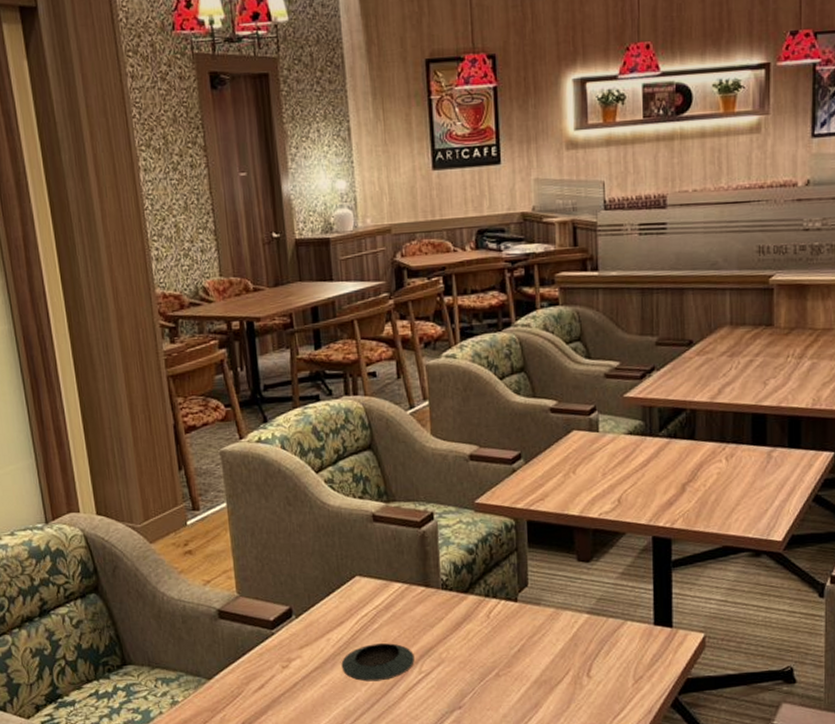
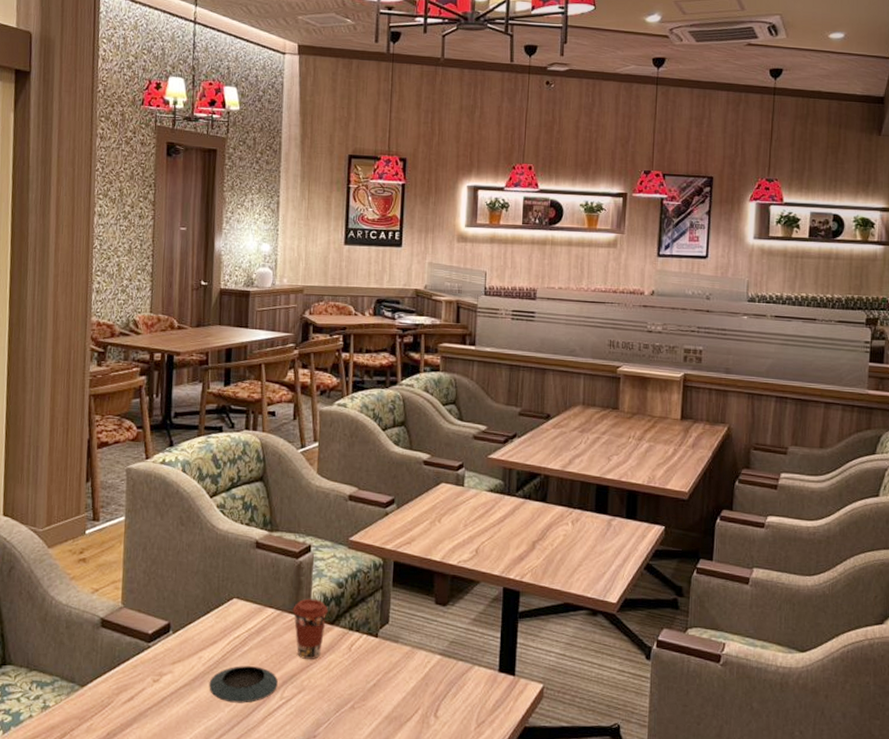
coffee cup: none [421,568,460,631] -> present [292,598,328,659]

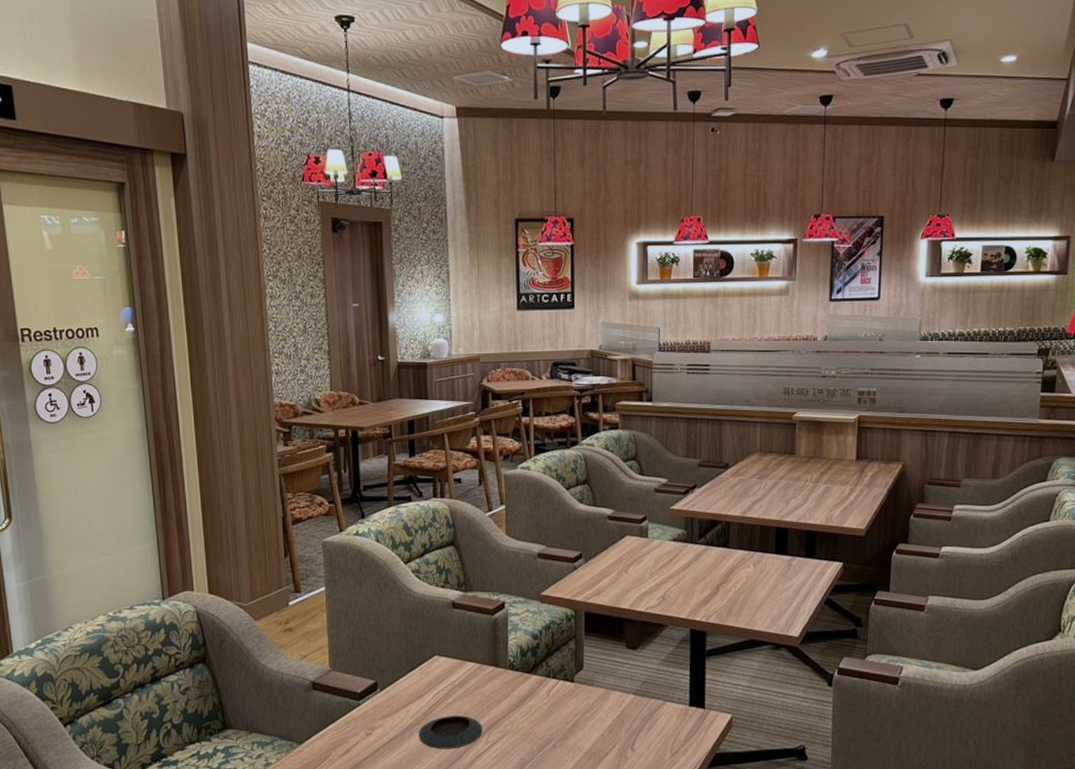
coffee cup: present [292,598,328,659] -> none [492,651,525,706]

